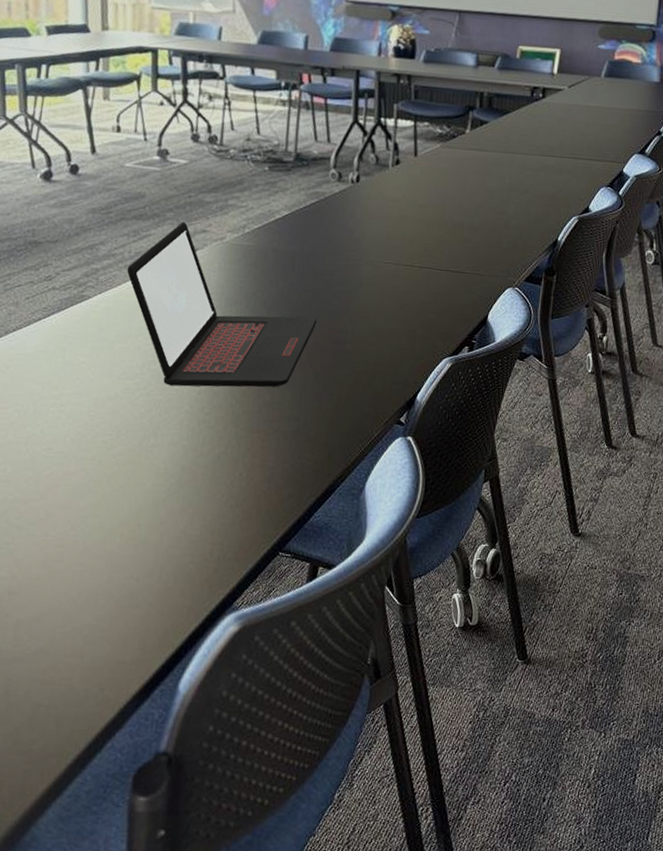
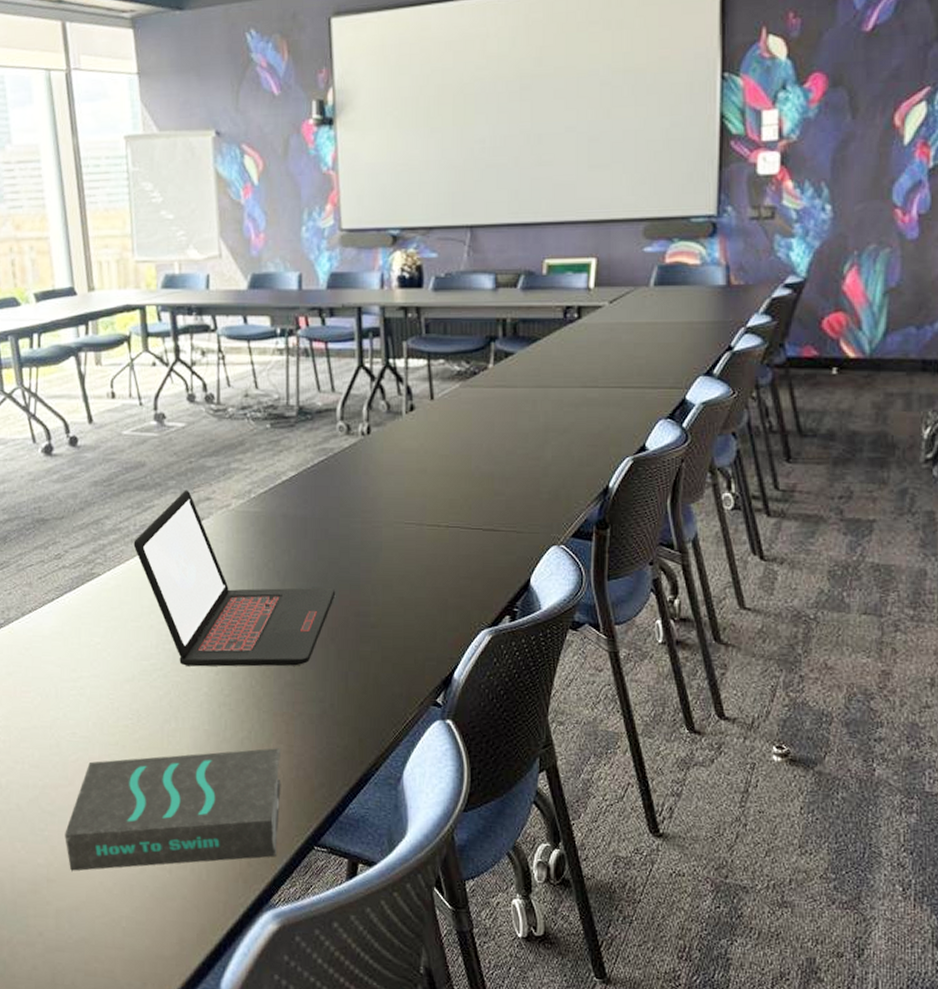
book: none [31,462,255,583] -> present [65,748,280,871]

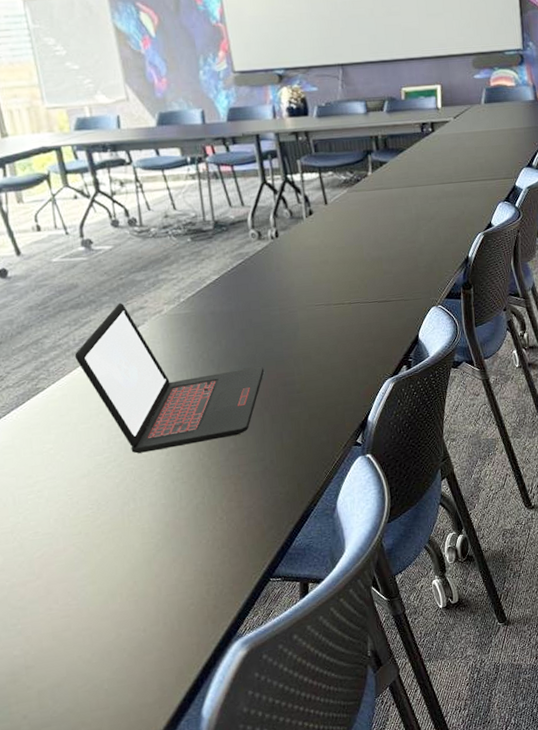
book: present [65,748,280,871] -> none [38,505,239,654]

